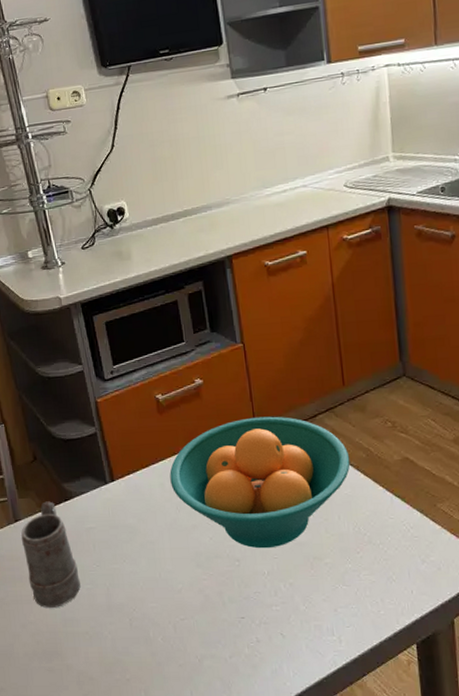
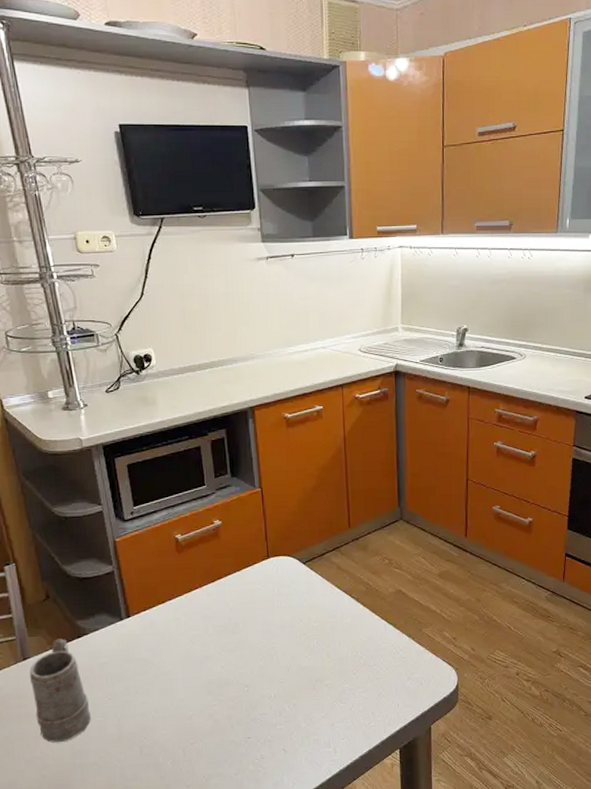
fruit bowl: present [169,416,351,549] -> none [185,555,352,675]

